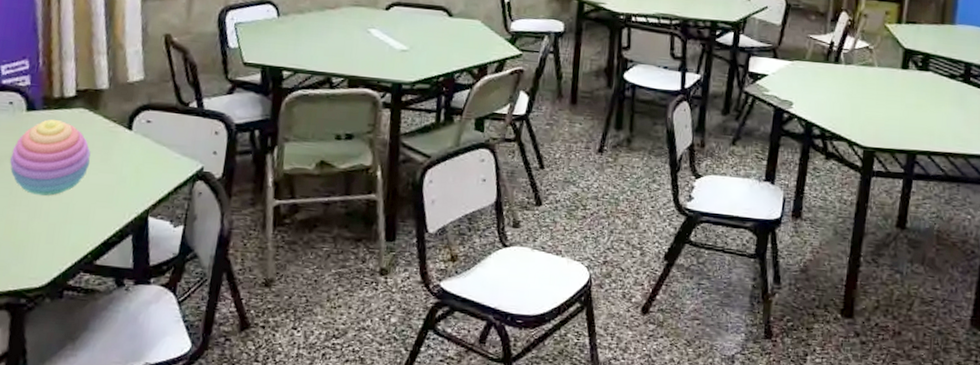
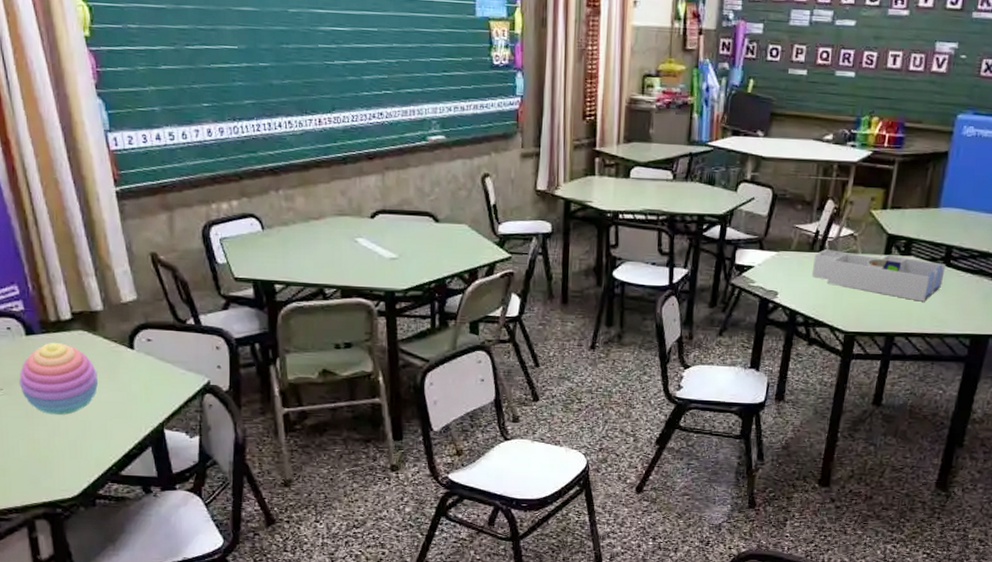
desk organizer: none [827,61,965,119] -> present [811,249,946,302]

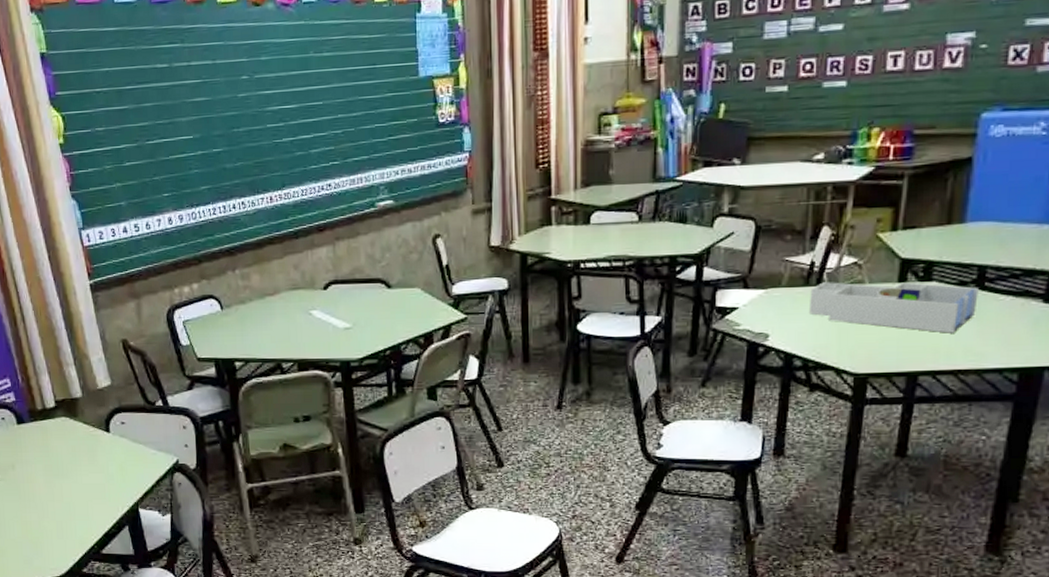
stacking toy: present [19,343,99,415] -> none [12,430,80,497]

